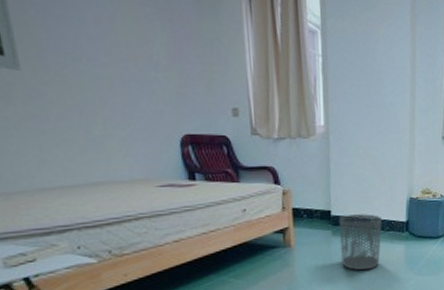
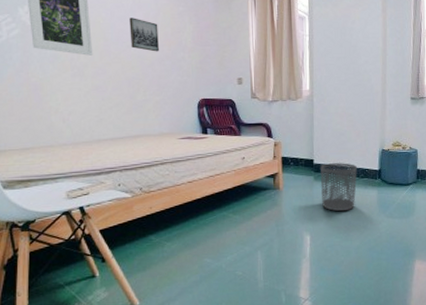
wall art: none [72,18,120,69] -> present [129,18,159,52]

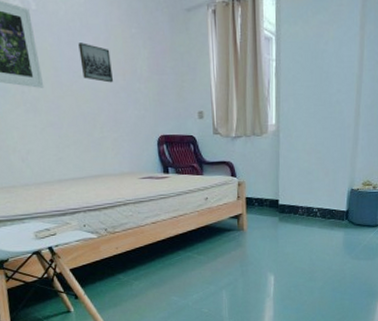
waste bin: present [320,163,357,212] -> none [286,203,324,253]

